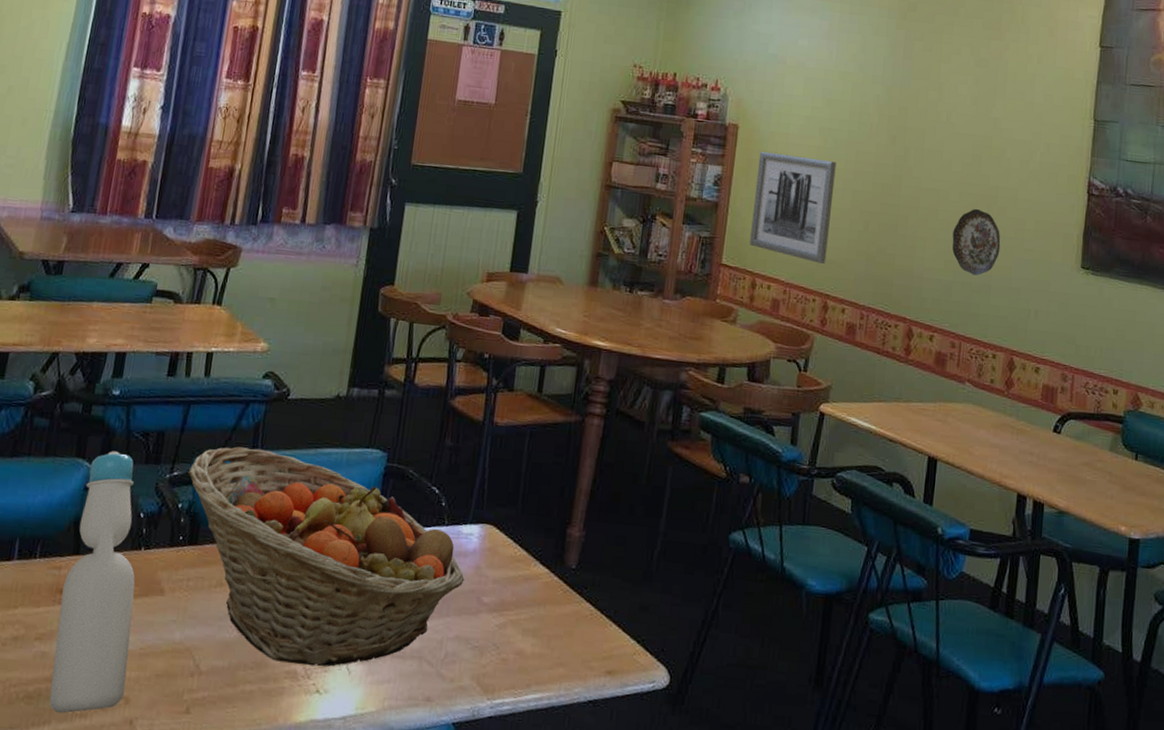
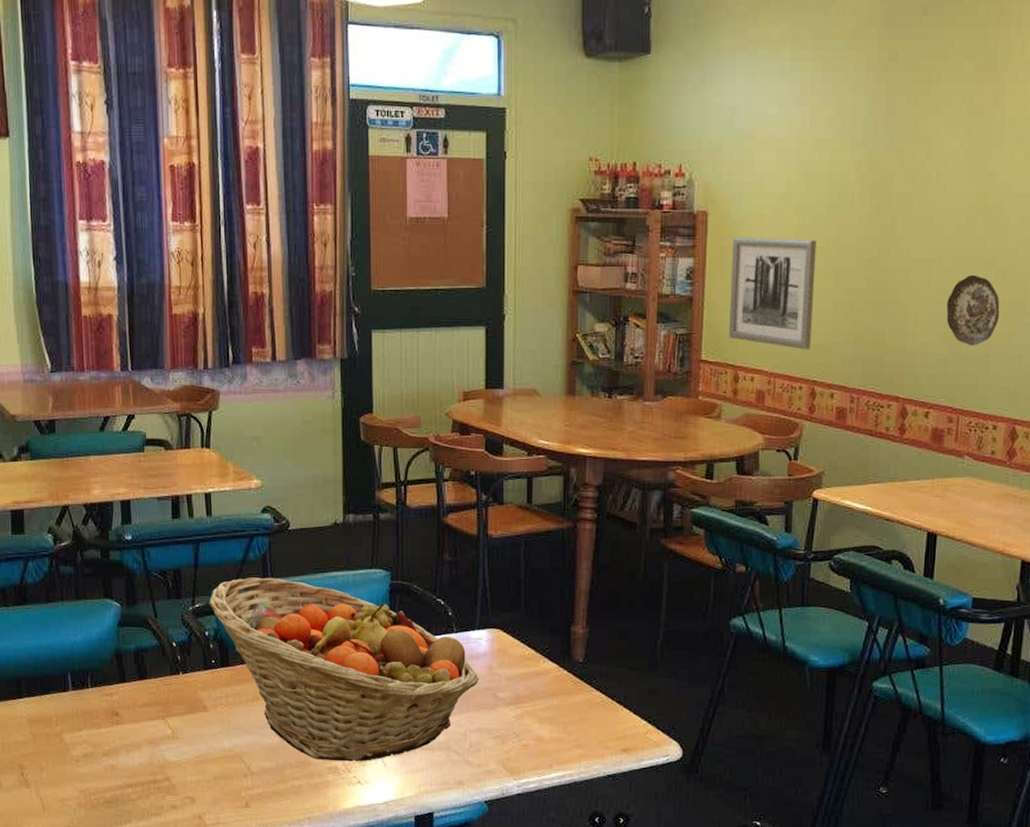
bottle: present [49,451,135,714] -> none [117,590,190,814]

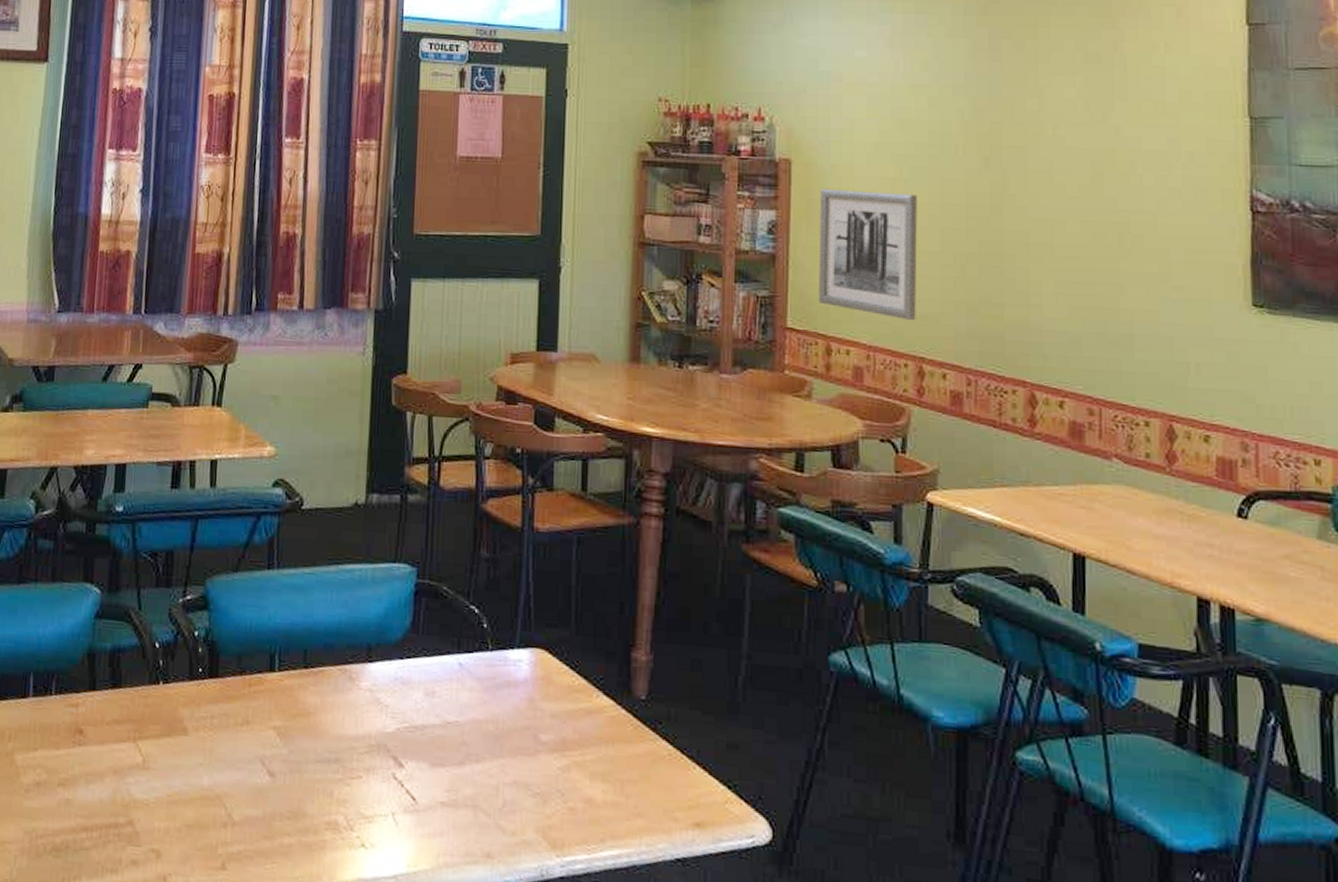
fruit basket: present [208,577,479,762] -> none [201,565,517,817]
decorative plate: present [946,274,1000,346] -> none [1075,239,1141,323]

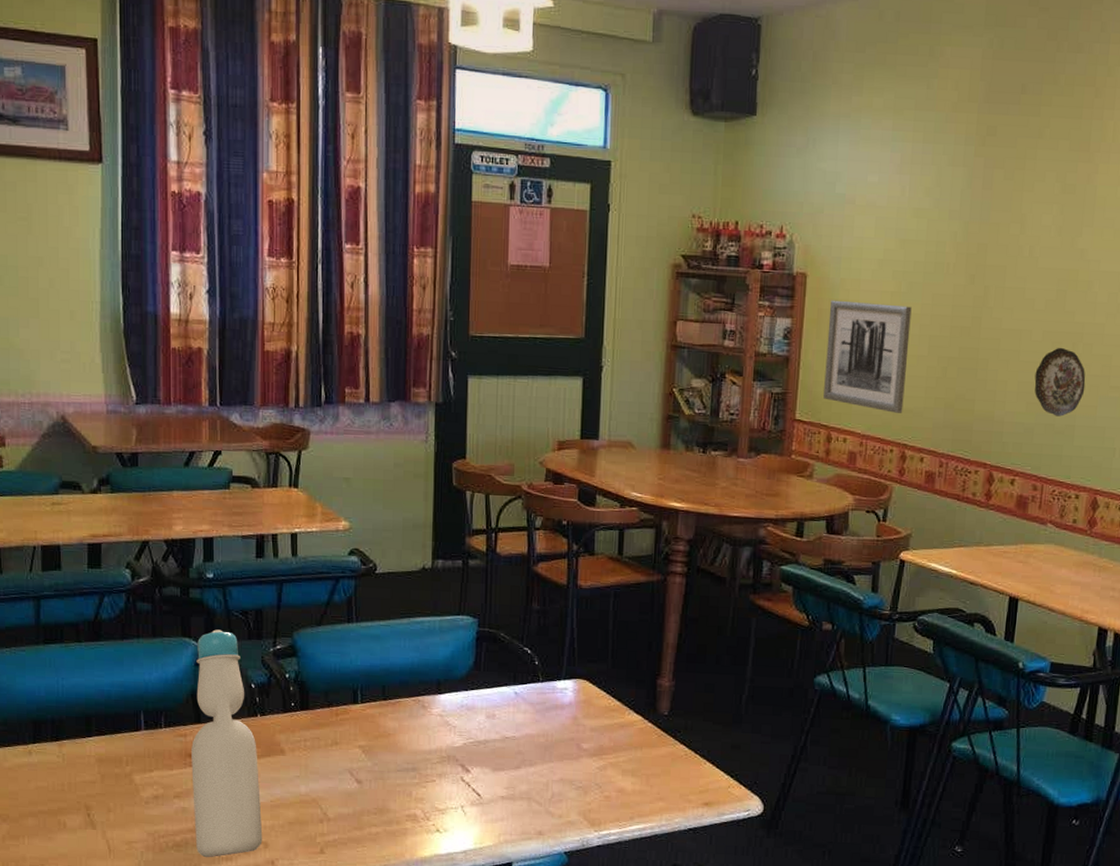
bottle: none [77,574,157,869] -> present [191,629,263,858]
decorative plate: none [1075,239,1141,323] -> present [1034,347,1086,417]

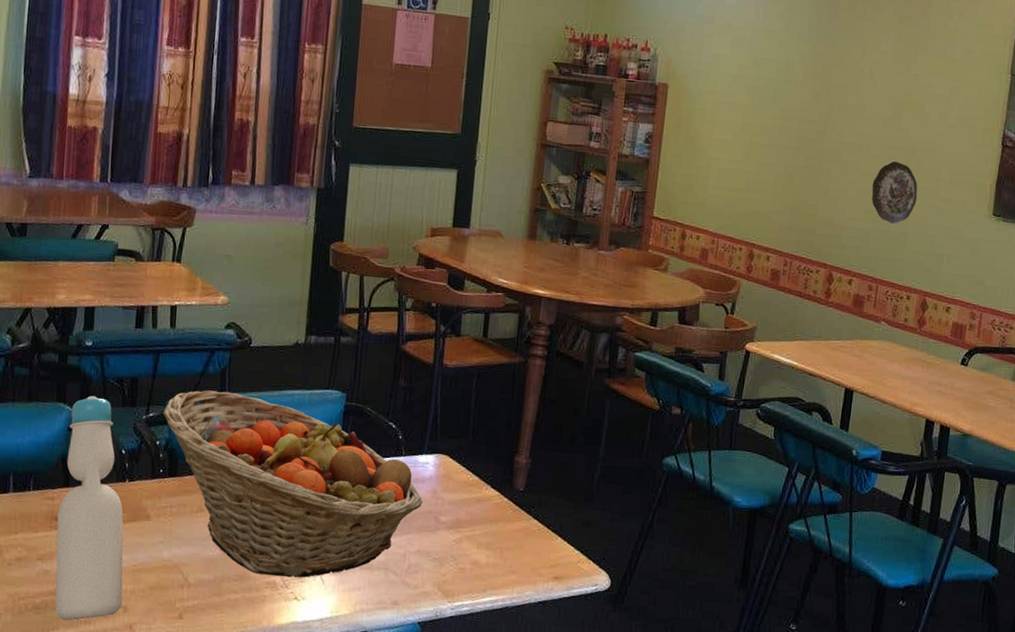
fruit basket: none [290,620,564,810] -> present [162,390,423,578]
wall art: present [823,300,912,413] -> none [680,109,763,215]

